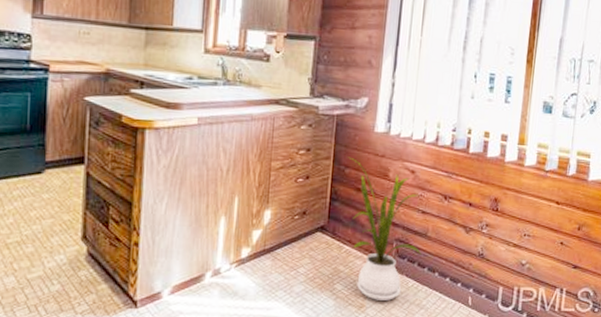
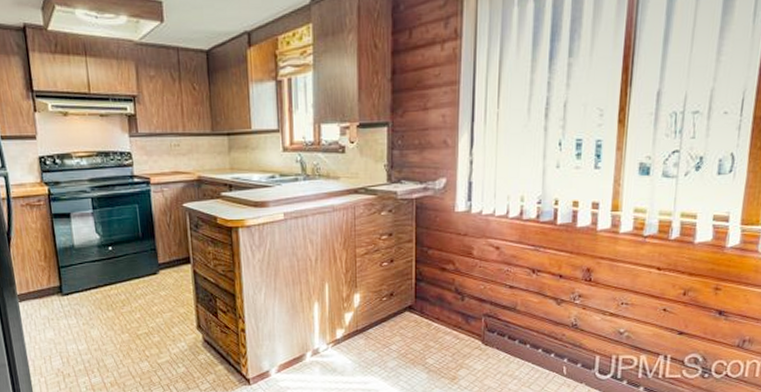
house plant: present [348,157,422,300] -> none [430,238,512,372]

